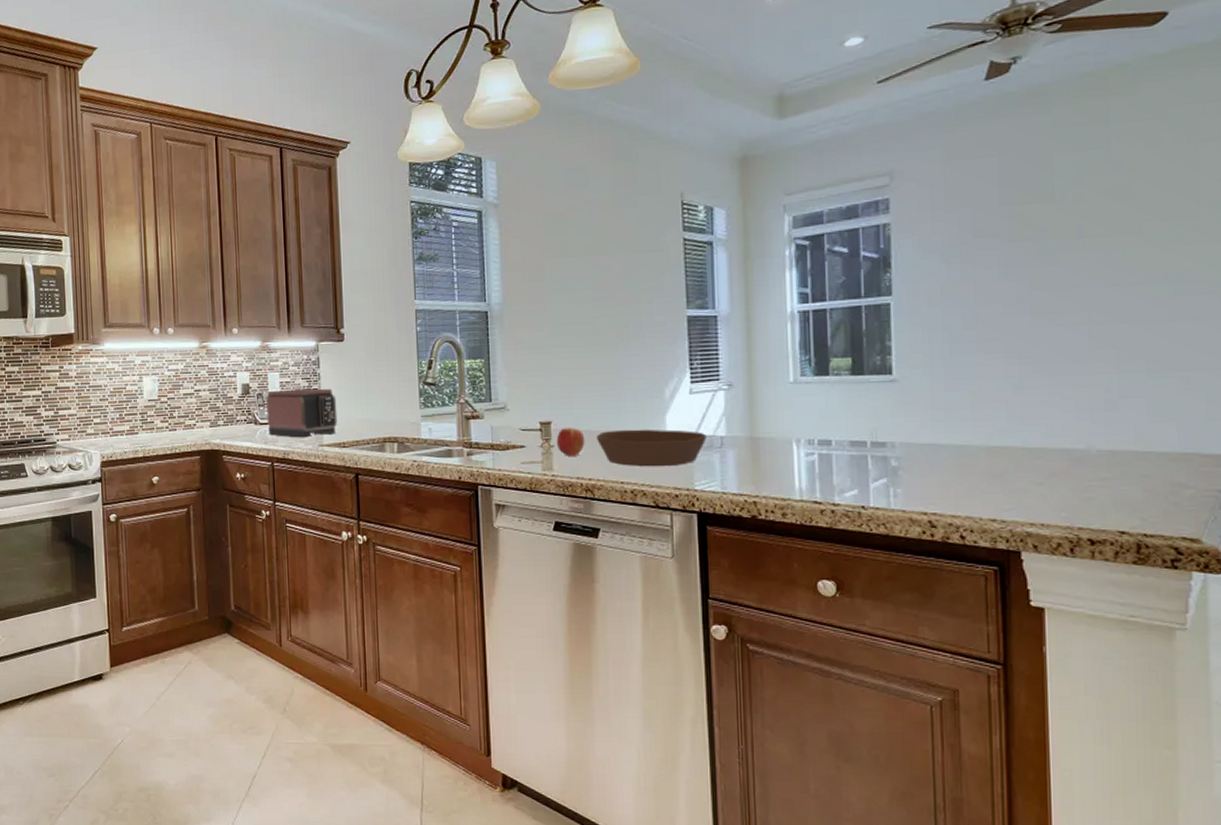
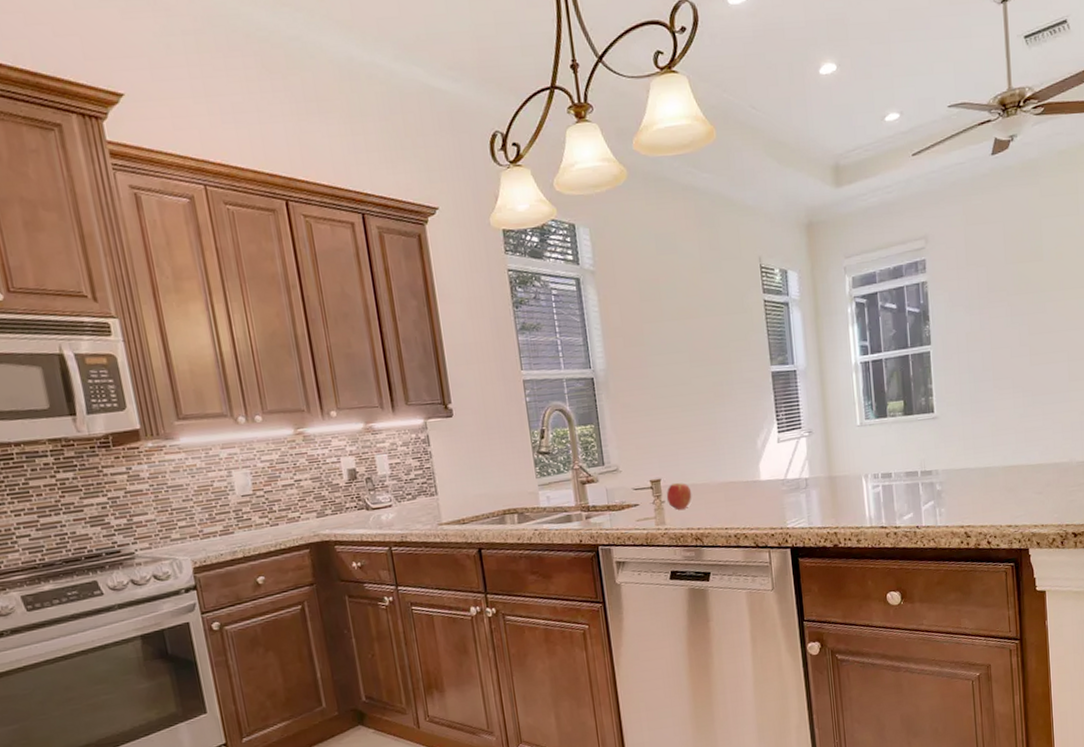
toaster: present [266,388,338,438] -> none [375,466,455,520]
bowl: present [597,429,707,466] -> none [702,476,794,513]

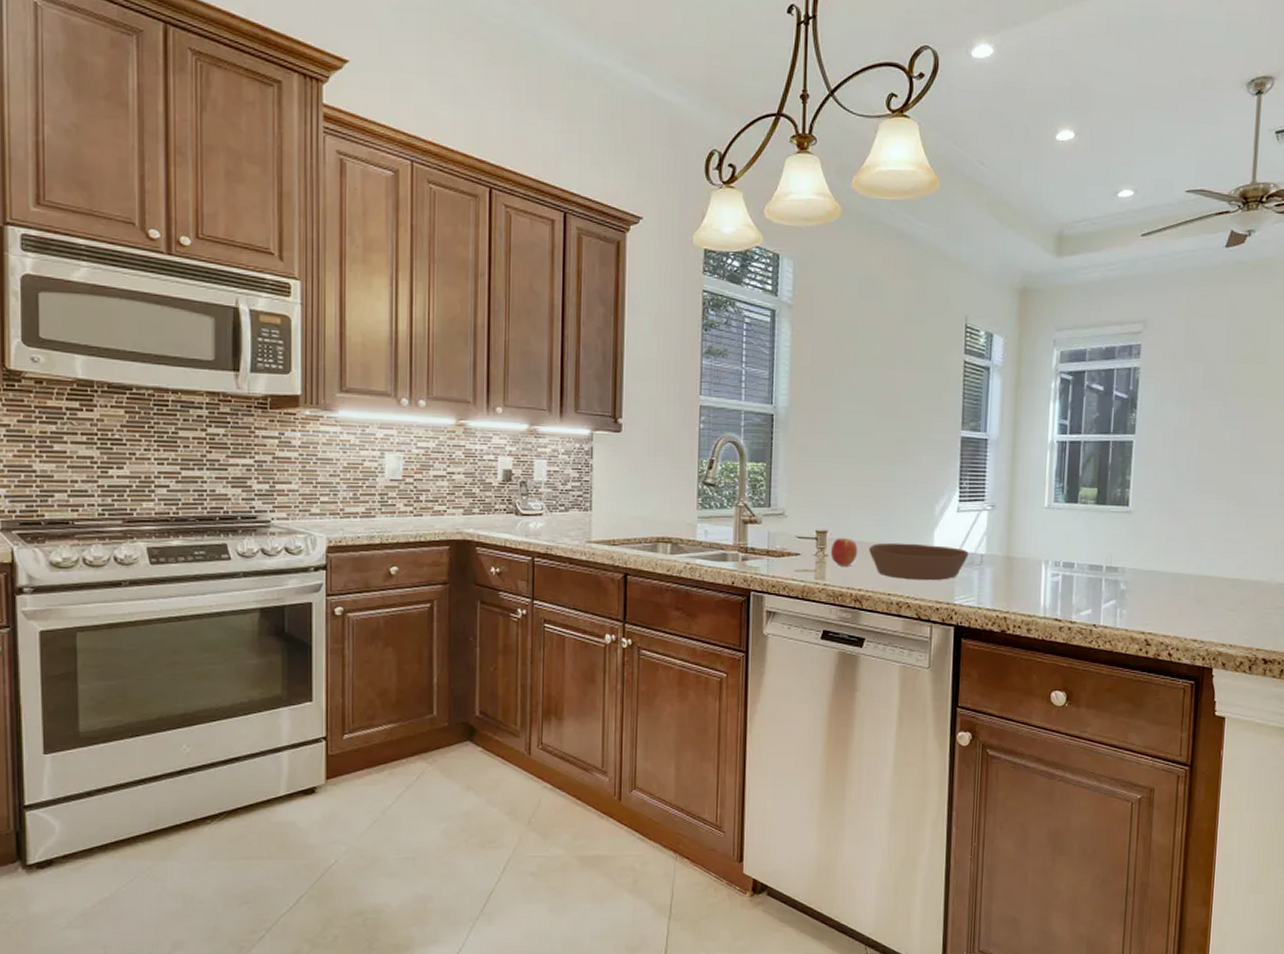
bowl: none [702,476,794,513] -> present [869,542,969,580]

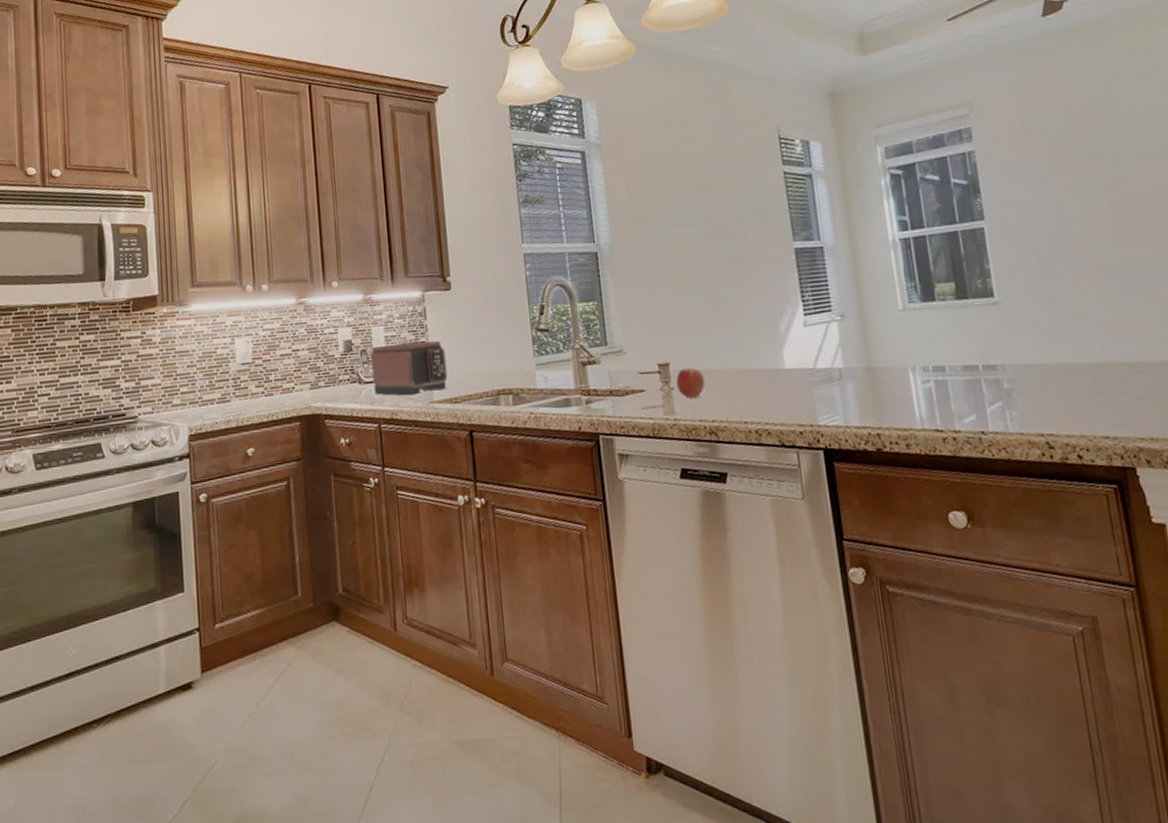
toaster: none [530,479,609,533] -> present [370,340,448,396]
bowl: present [869,542,969,580] -> none [716,364,825,405]

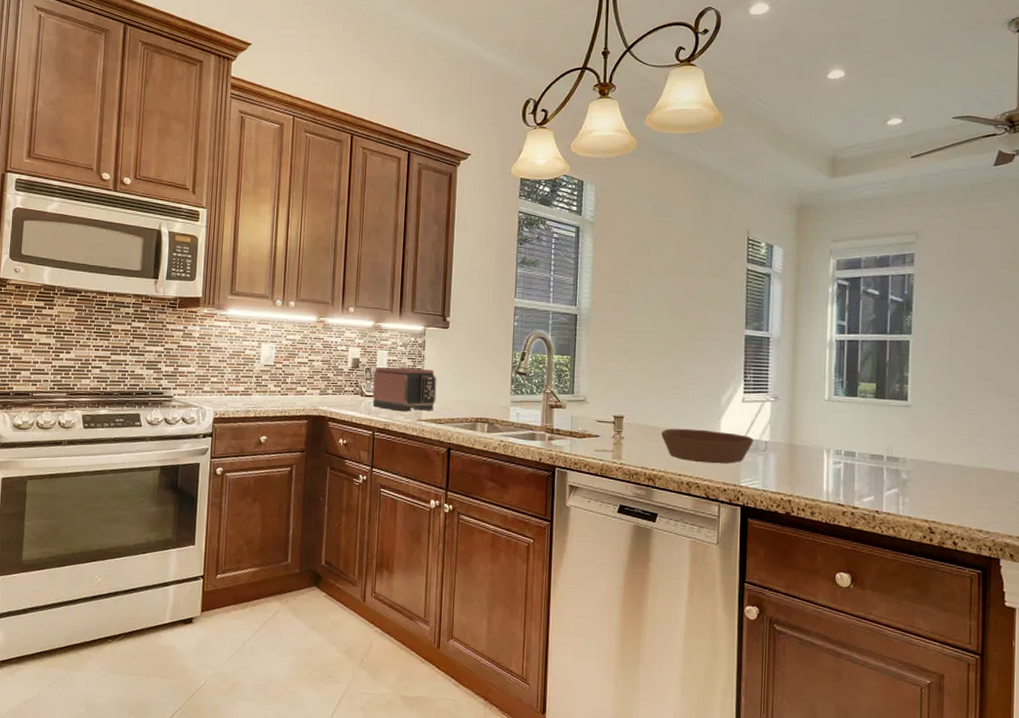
fruit: present [675,367,705,398] -> none [626,422,651,448]
bowl: none [716,364,825,405] -> present [661,428,754,464]

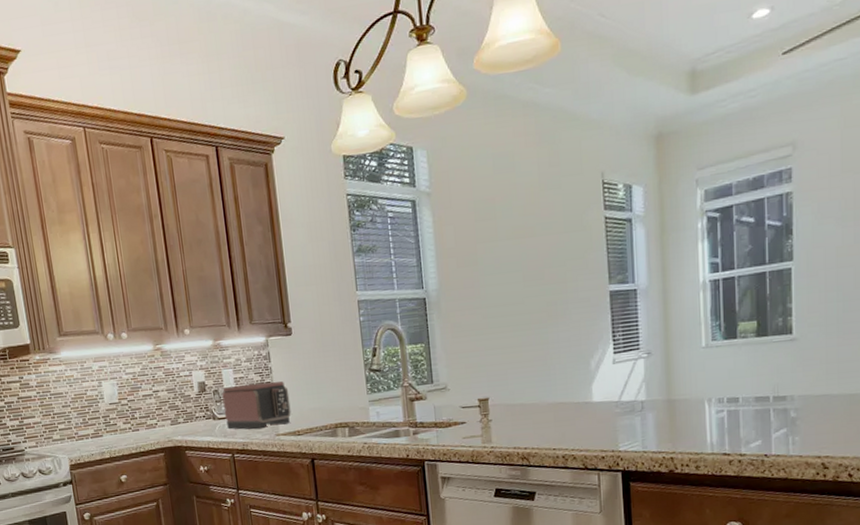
bowl: present [661,428,754,464] -> none [530,397,629,434]

